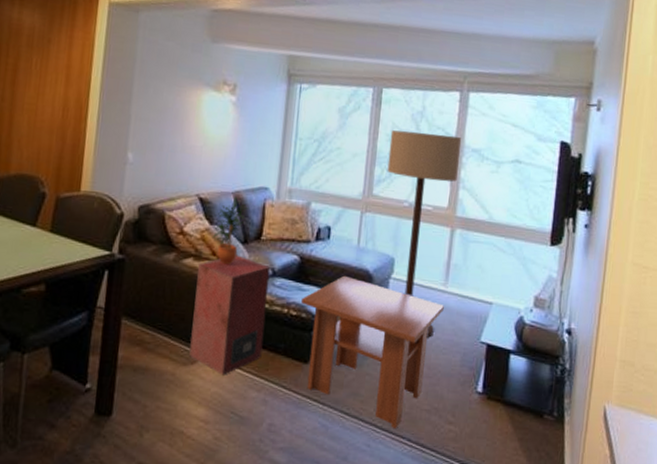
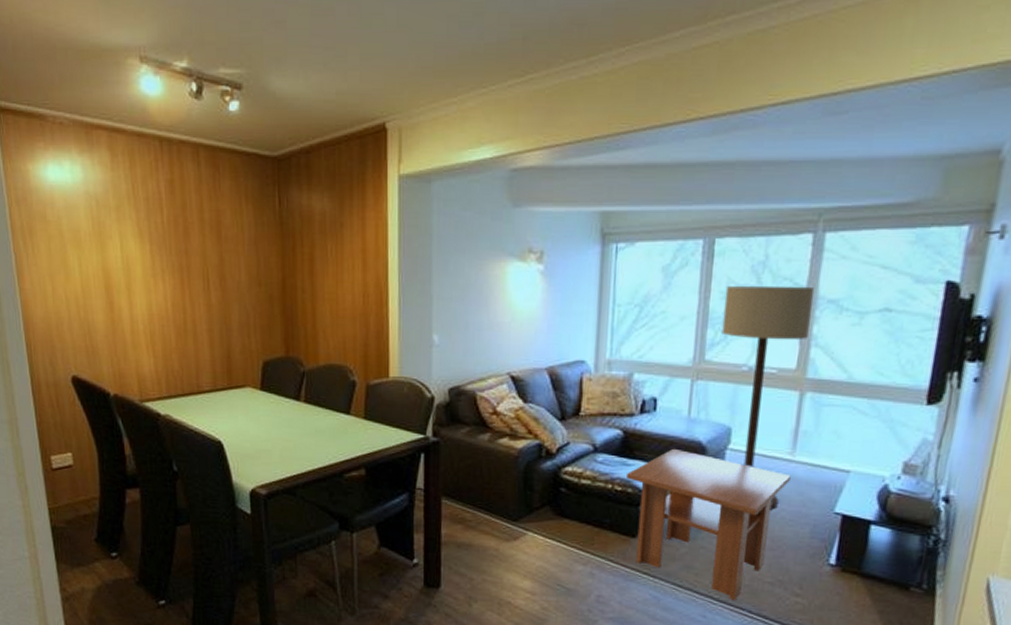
speaker: present [189,254,271,375] -> none [511,432,592,550]
potted plant: present [211,197,249,265] -> none [526,373,565,443]

